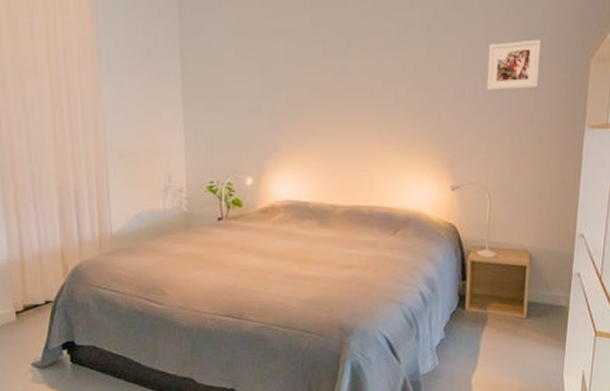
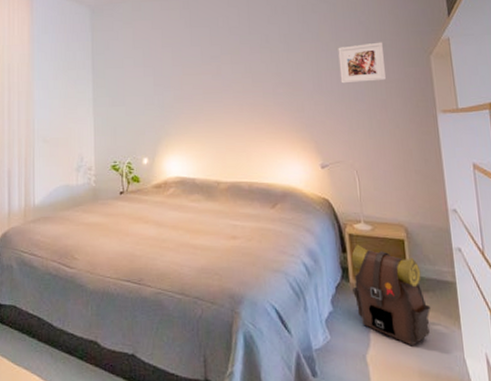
backpack: none [466,272,541,367] -> present [351,244,431,346]

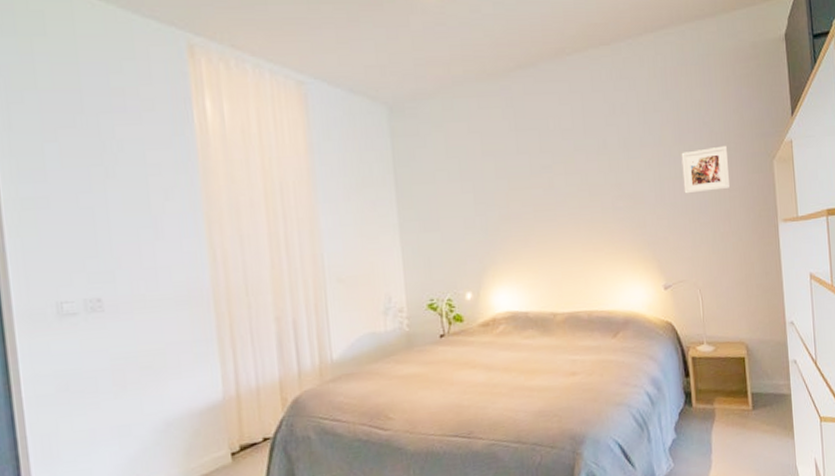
backpack: present [351,244,431,346] -> none [694,367,768,462]

